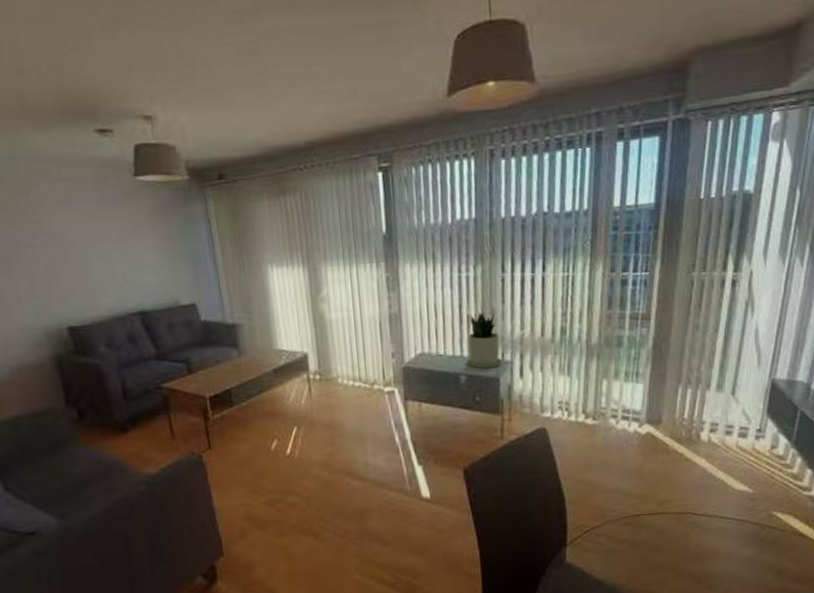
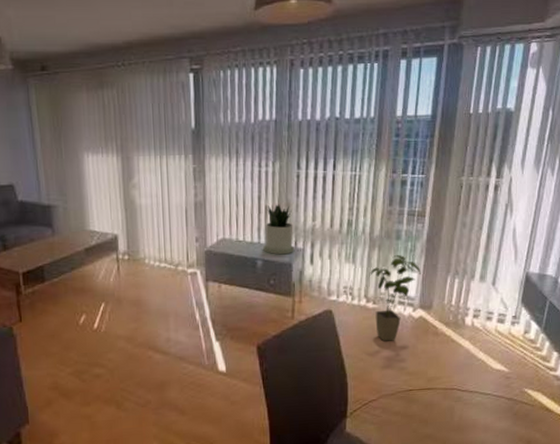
house plant: none [588,363,647,462] -> present [370,254,421,342]

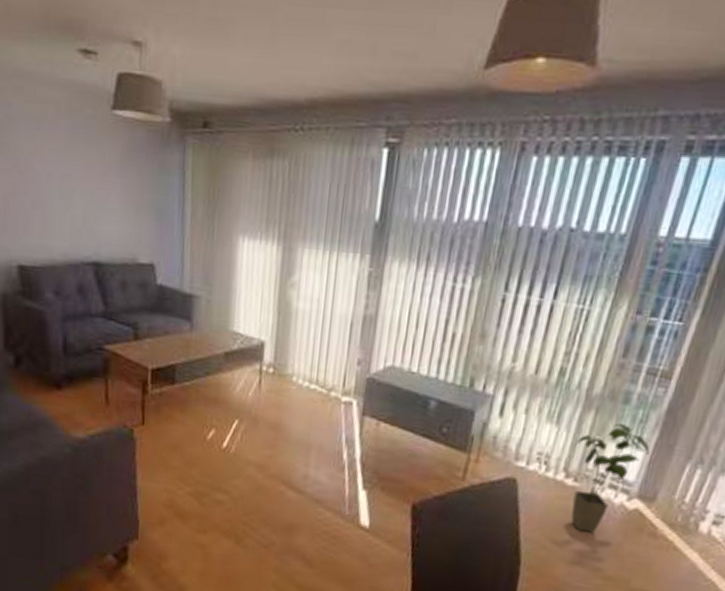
planter: present [262,204,295,255] -> none [439,333,487,399]

